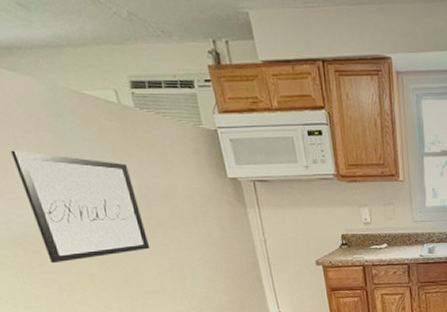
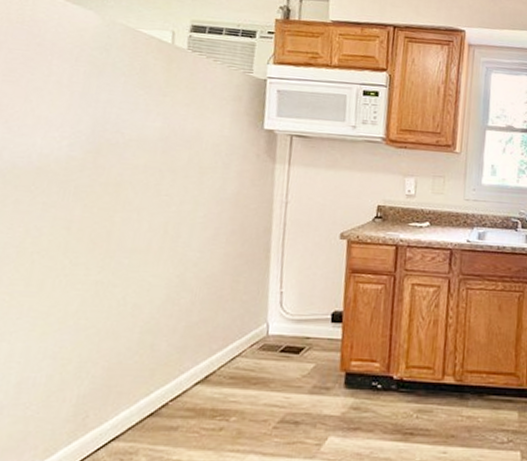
wall art: present [11,150,150,264] -> none [28,77,158,203]

